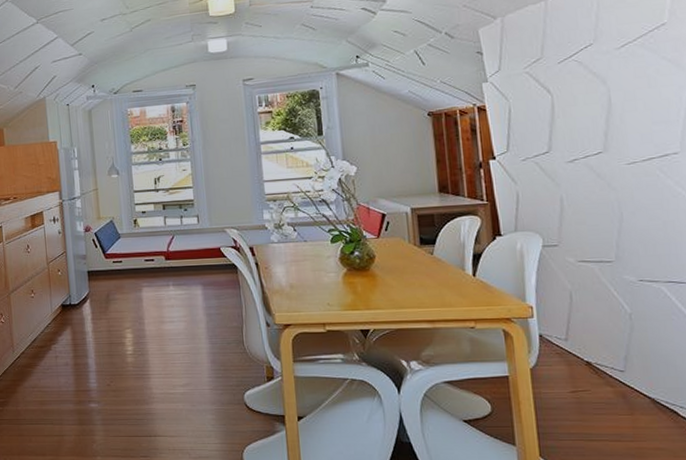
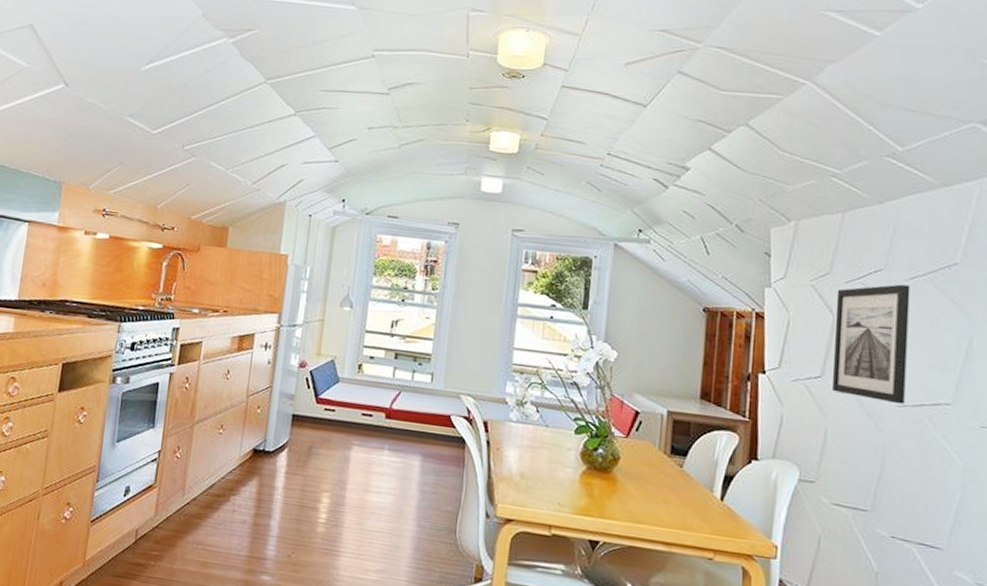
wall art: none [551,53,633,163] -> present [833,284,910,405]

